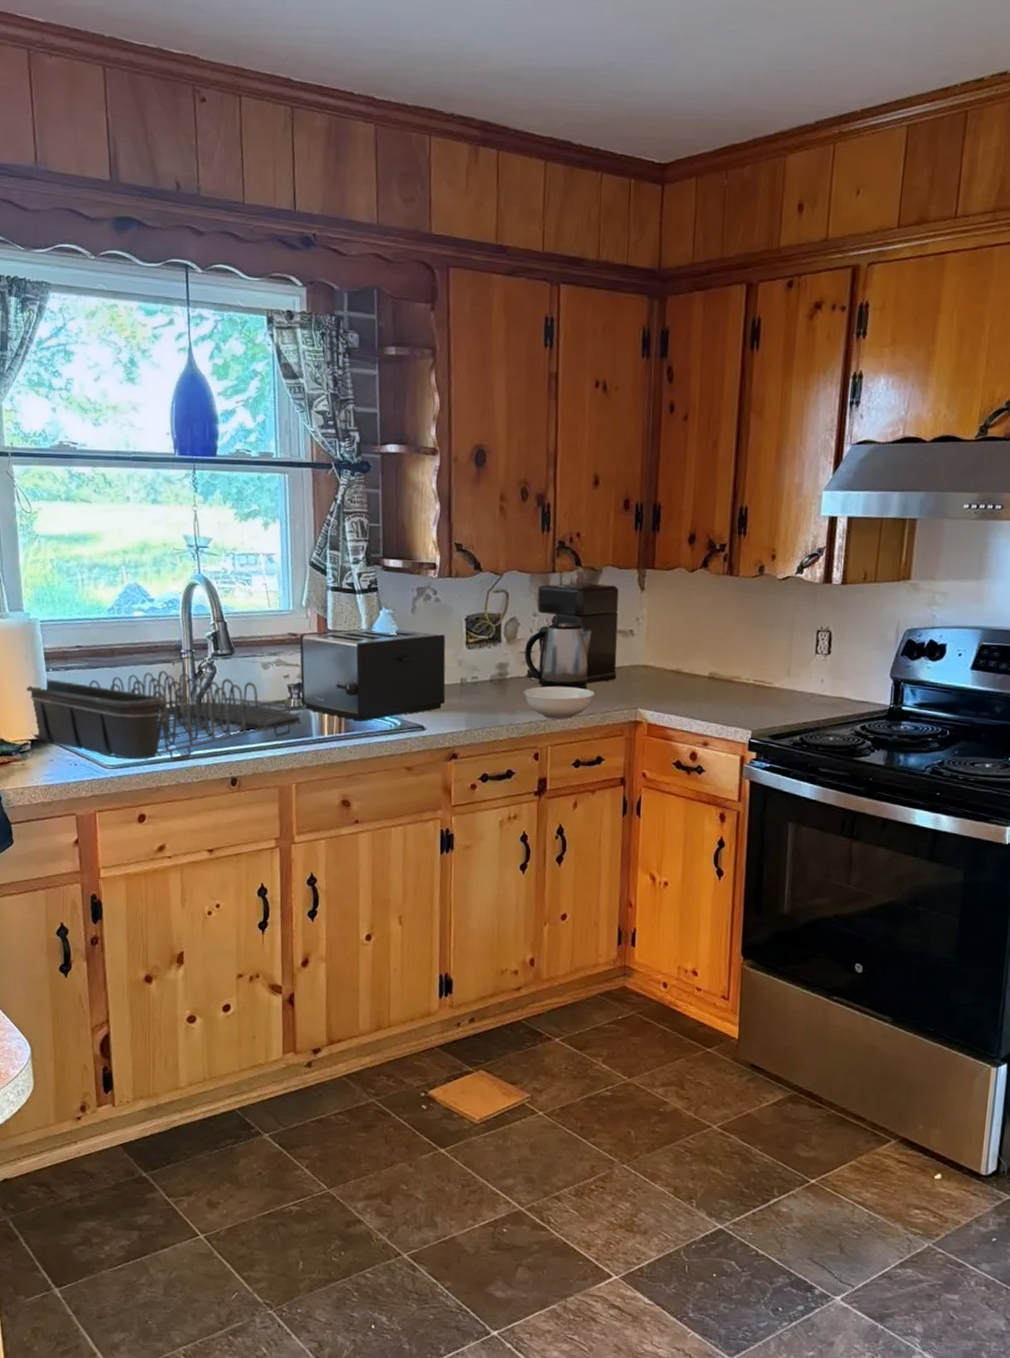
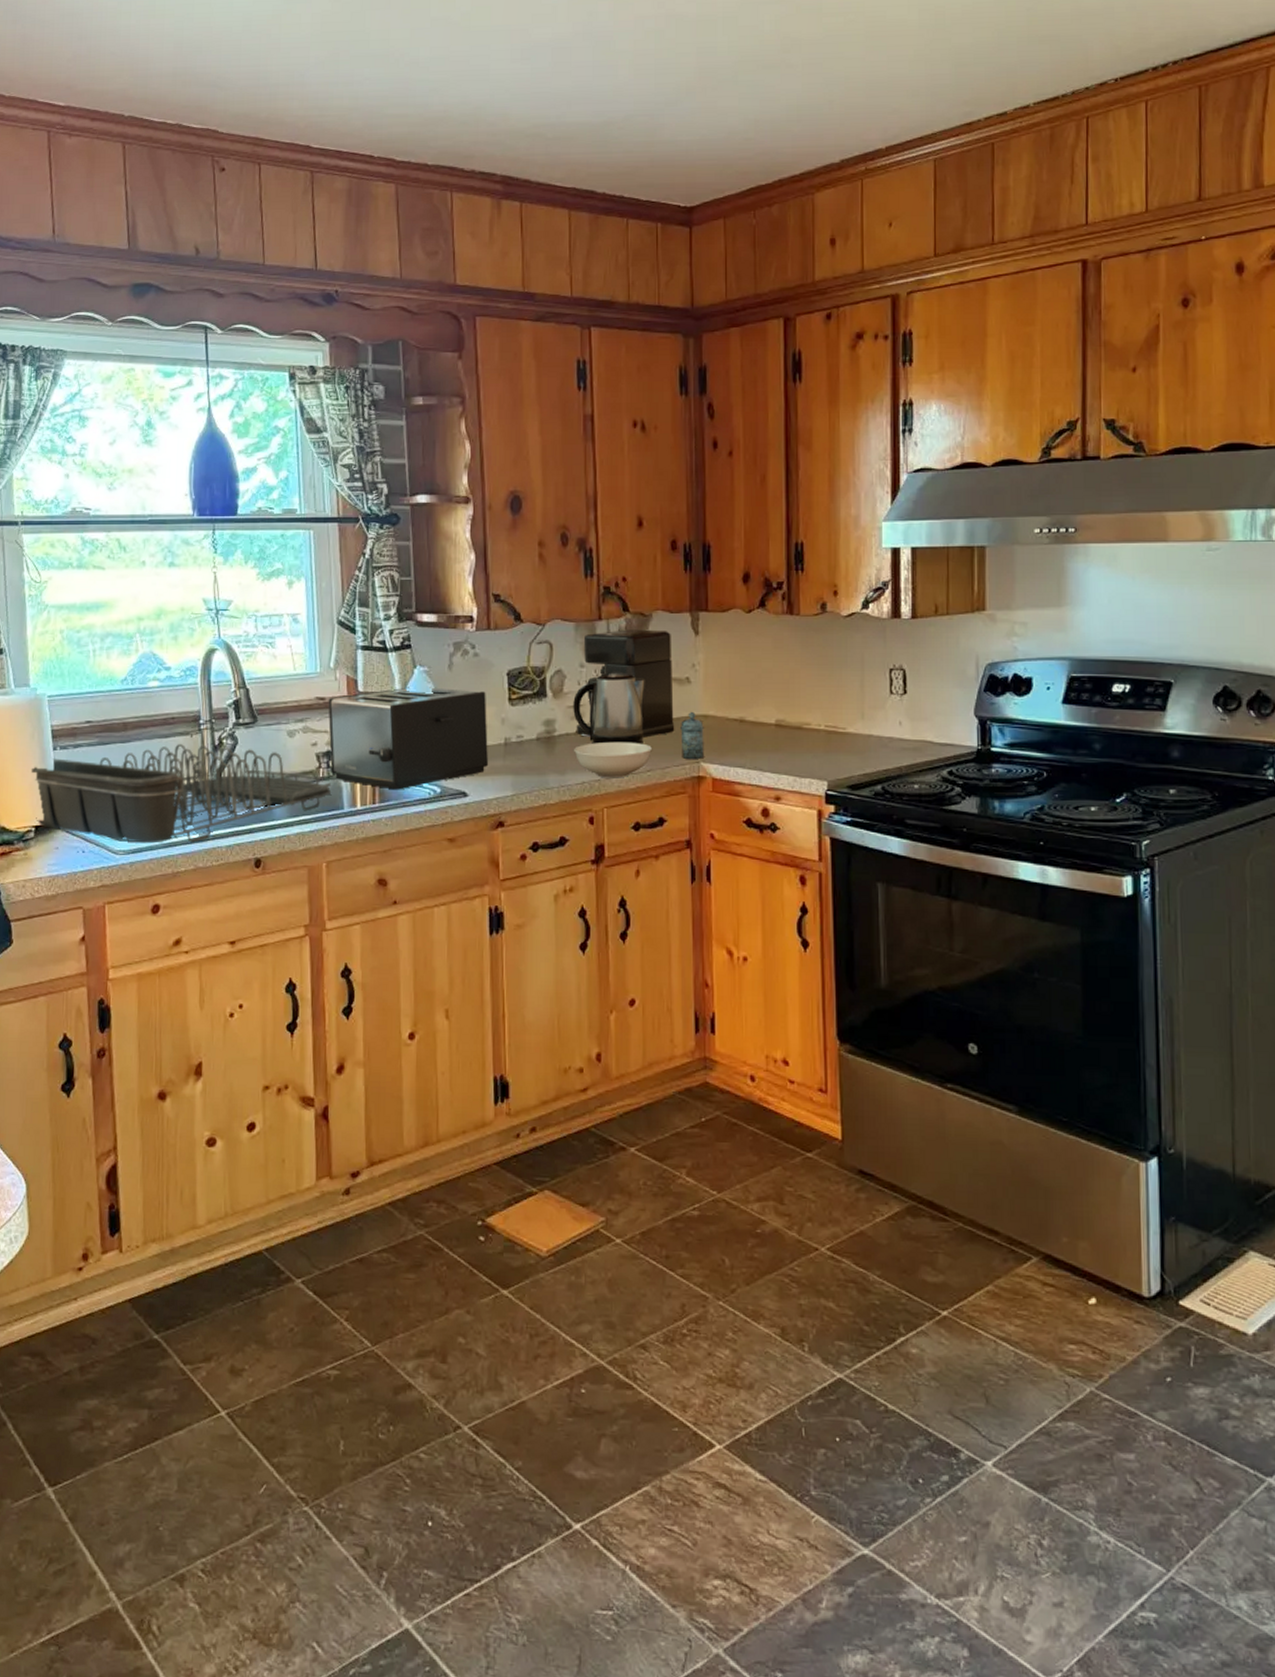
canister: none [621,662,644,705] -> present [681,712,704,759]

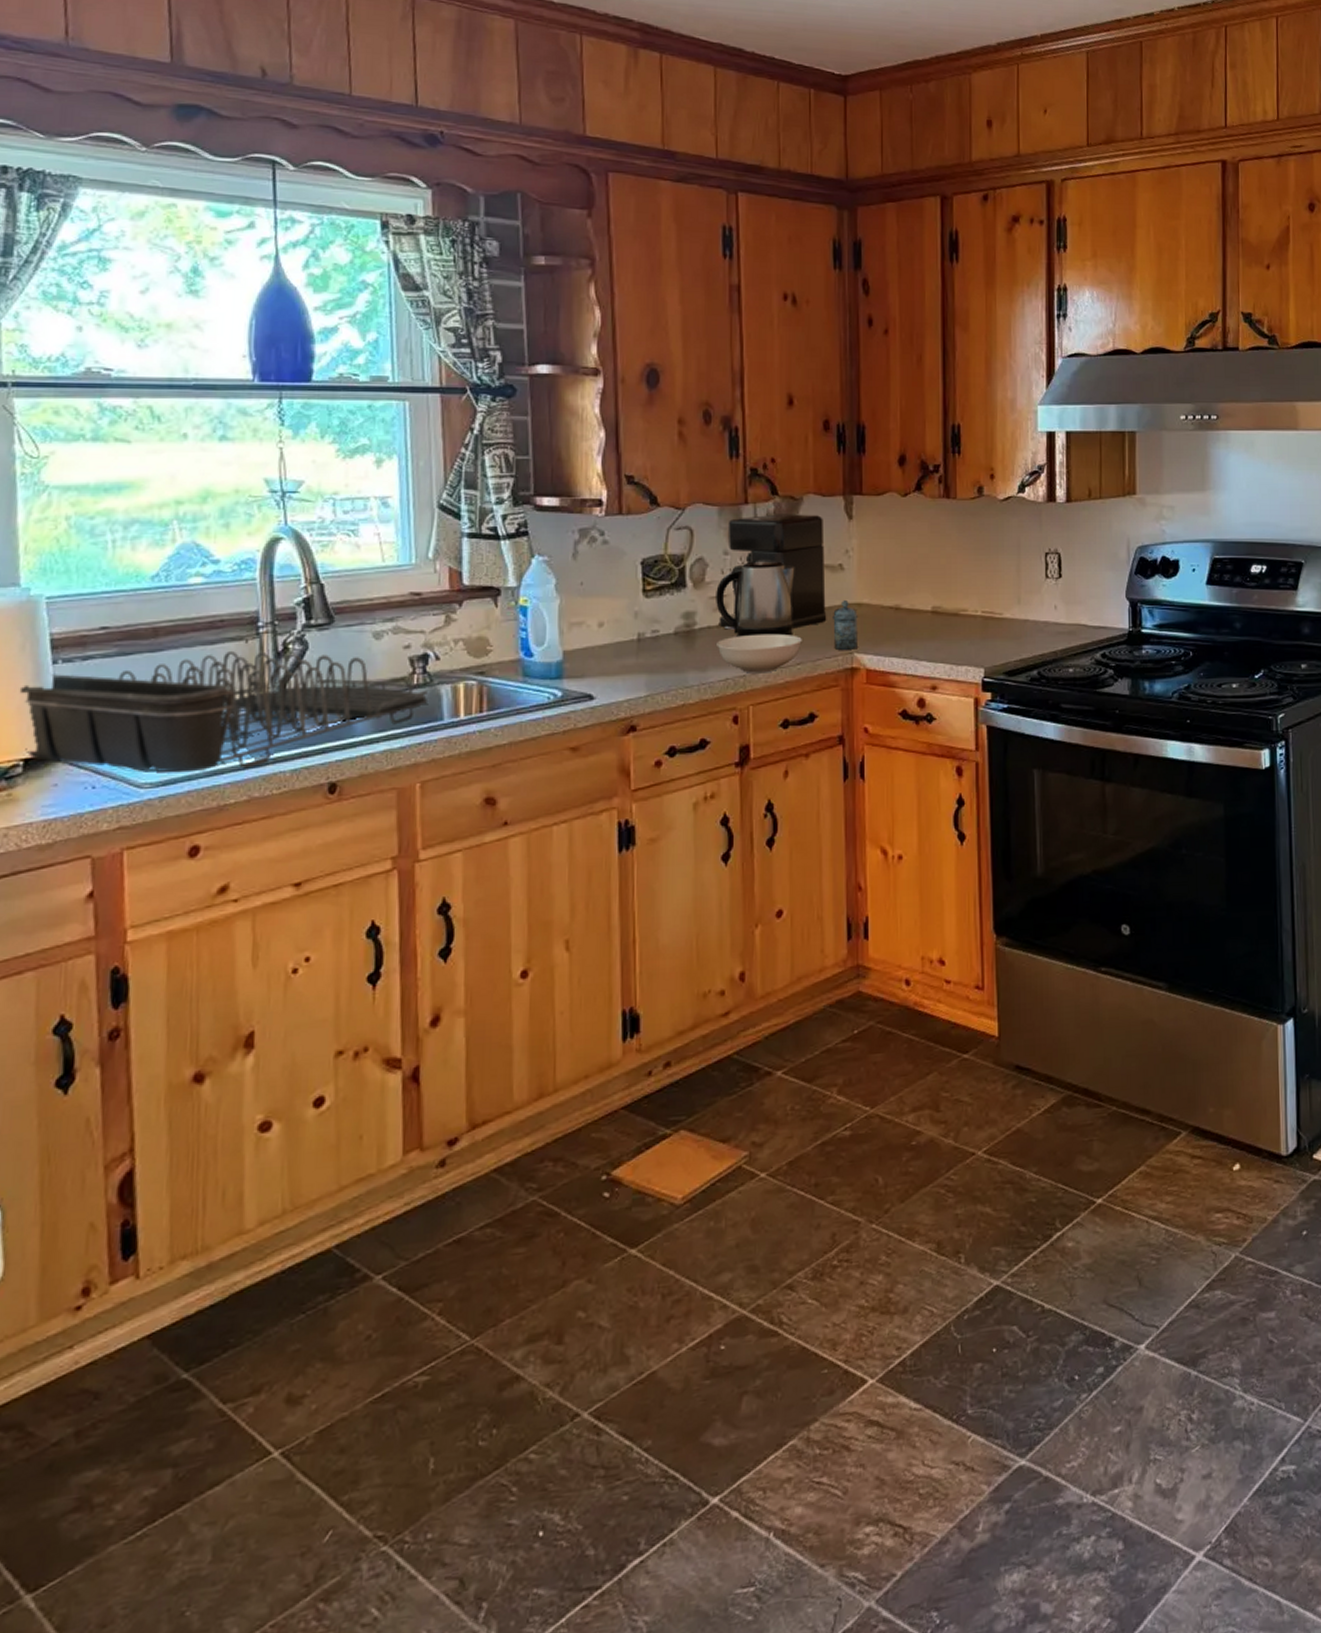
toaster: present [328,687,488,790] -> none [425,578,619,696]

